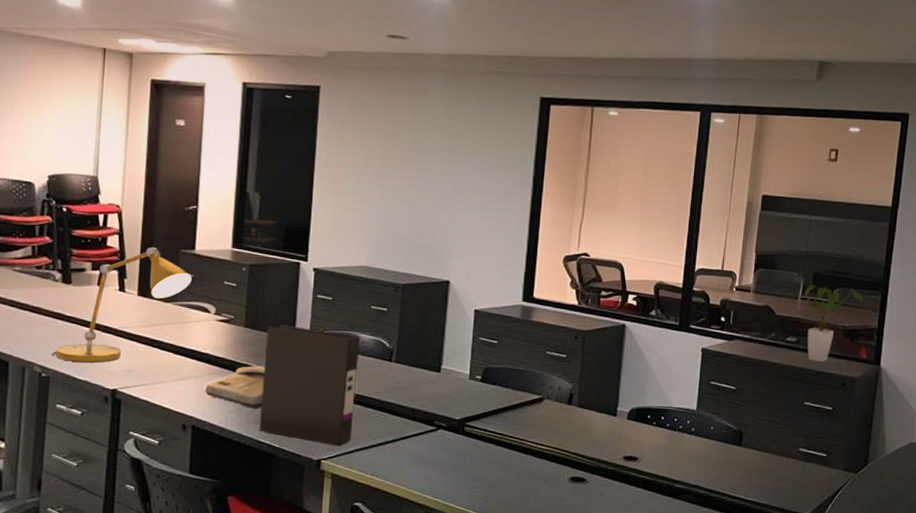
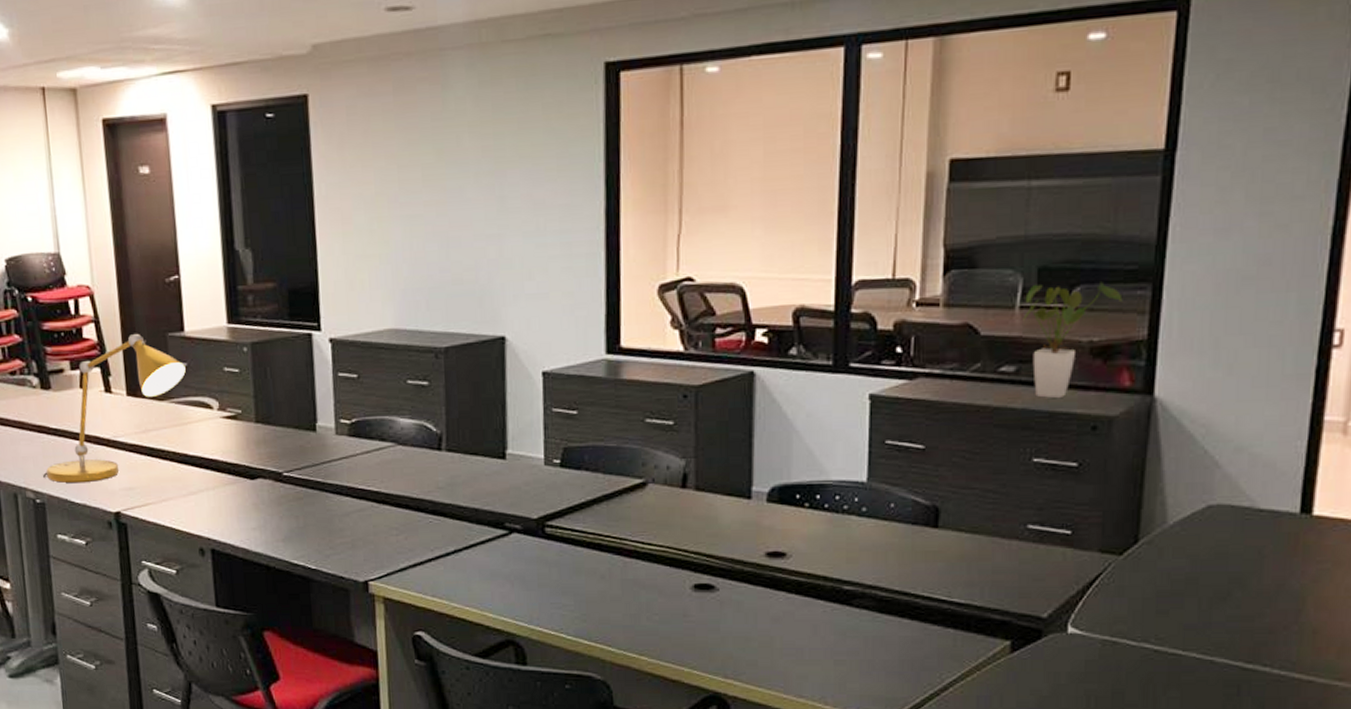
telephone: present [204,366,265,409] -> none [219,470,290,523]
binder: present [259,324,361,447] -> none [282,415,403,563]

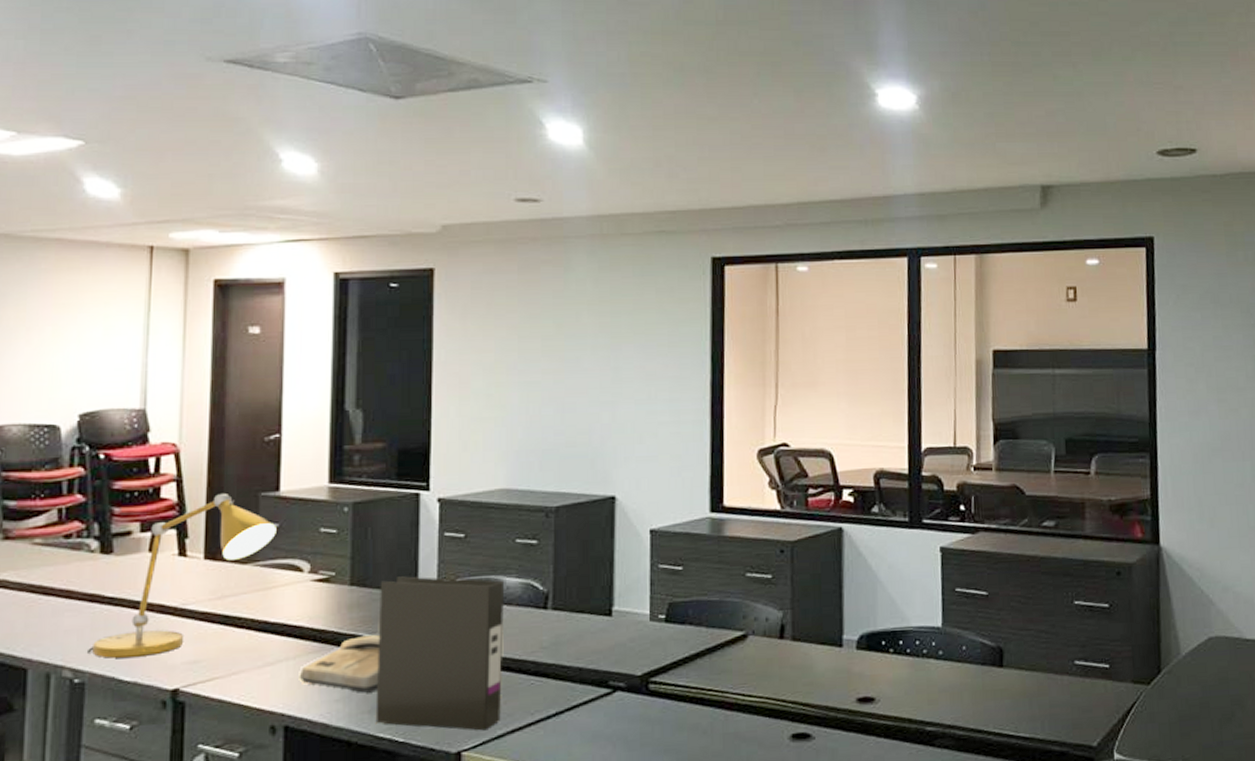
telephone: none [219,470,290,523] -> present [299,635,379,693]
binder: none [282,415,403,563] -> present [375,576,505,731]
house plant: present [1023,282,1123,399] -> none [1057,451,1130,549]

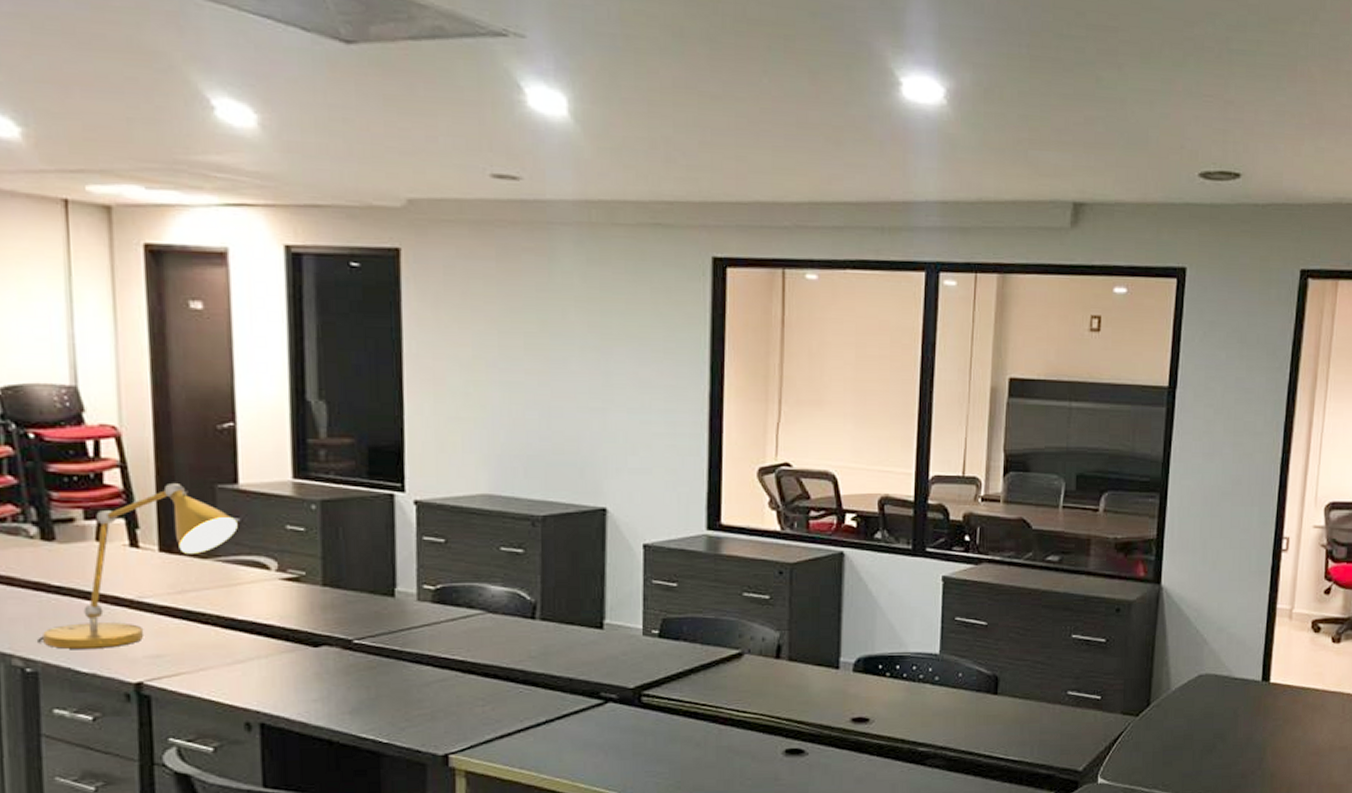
telephone: present [299,635,379,693] -> none [272,638,359,694]
binder: present [375,576,505,731] -> none [355,579,490,735]

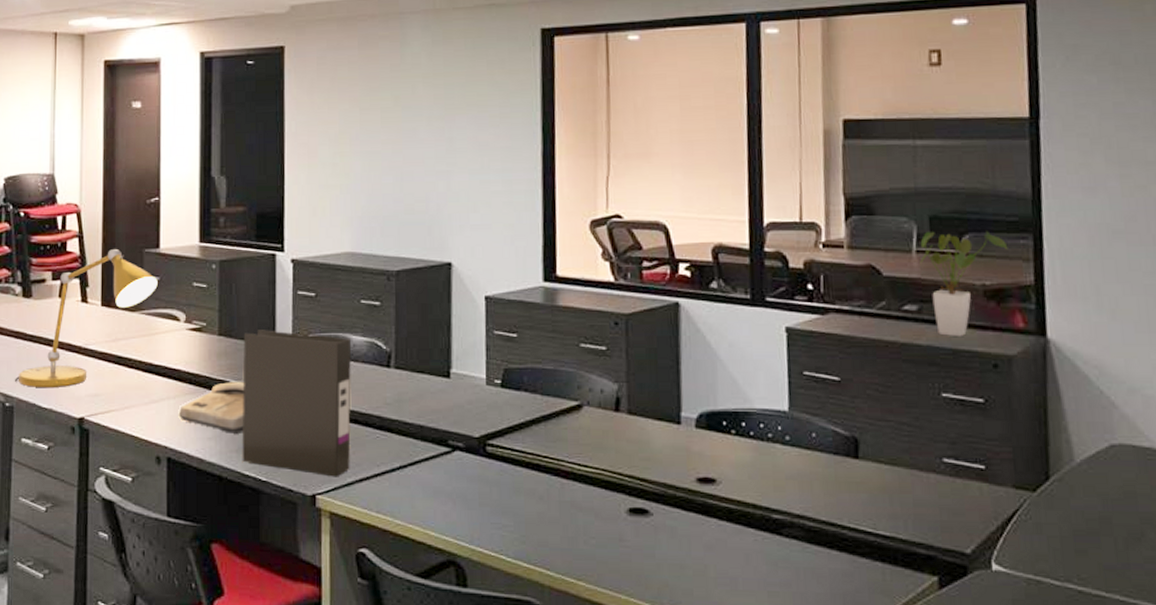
telephone: none [272,638,359,694] -> present [178,382,244,434]
binder: none [355,579,490,735] -> present [242,330,352,477]
house plant: none [1065,488,1139,585] -> present [920,231,1008,337]

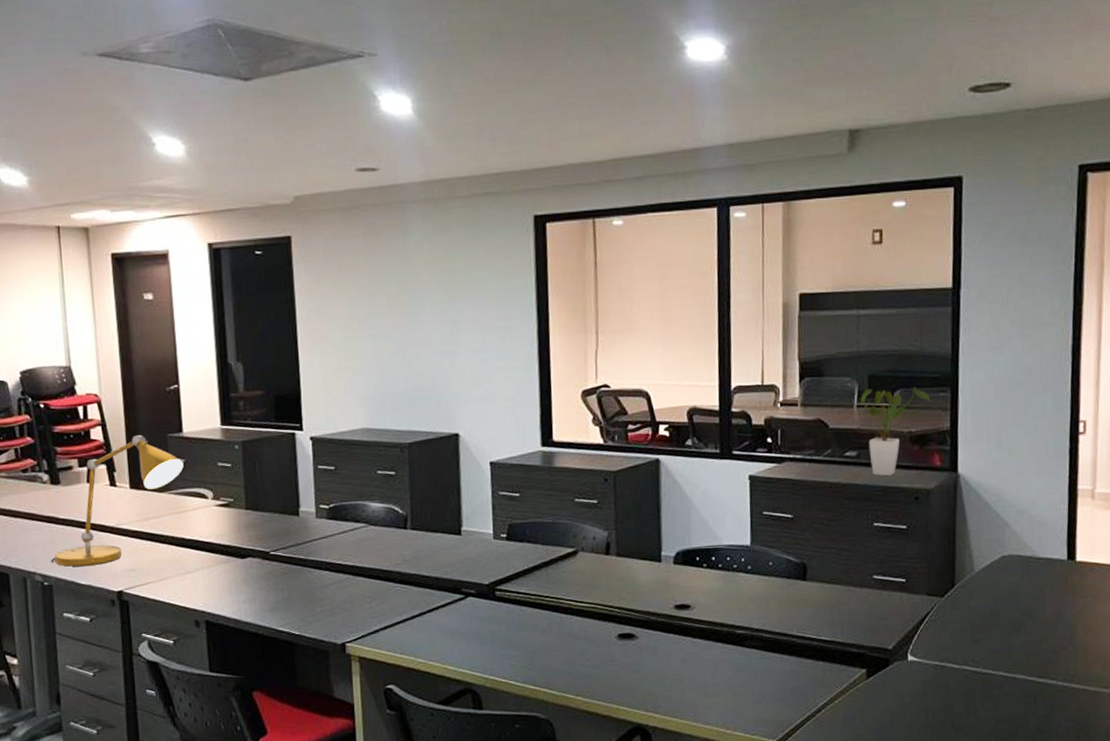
telephone: present [178,382,244,434] -> none [213,550,276,596]
binder: present [242,330,352,477] -> none [269,502,375,627]

